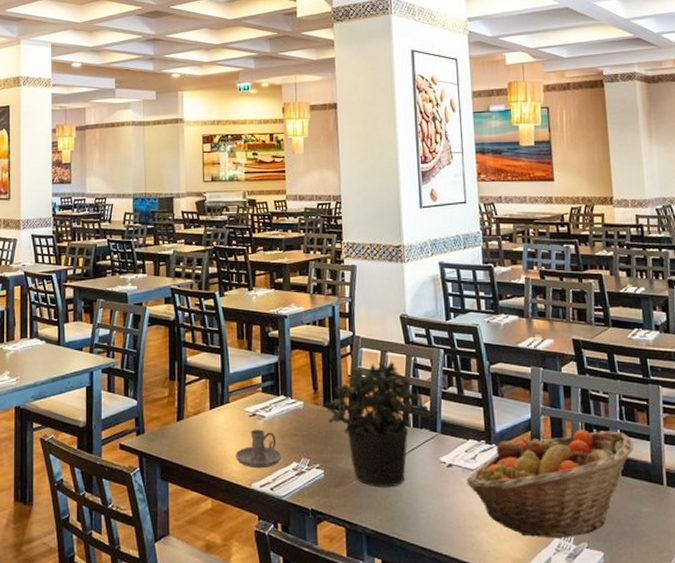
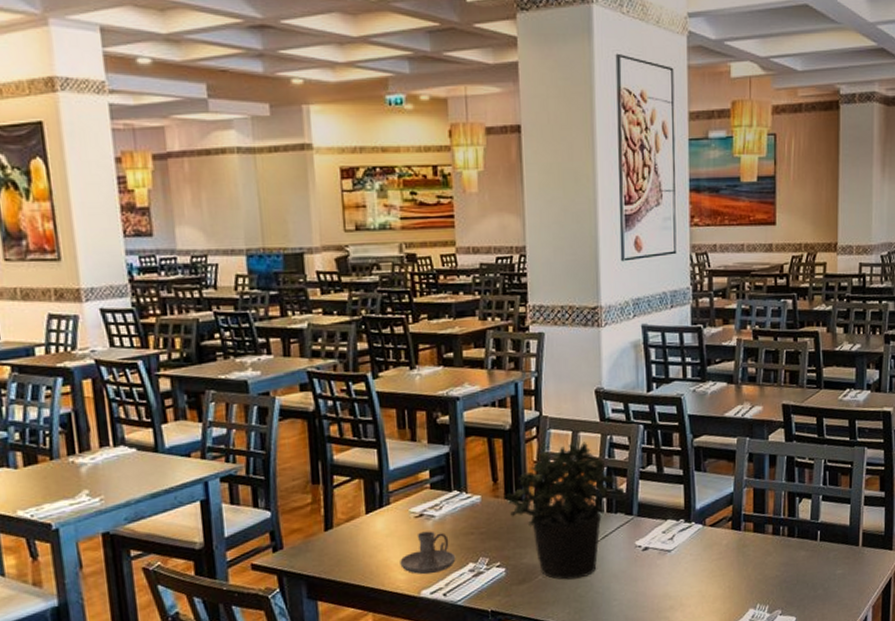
fruit basket: present [466,430,634,539] -> none [662,497,834,611]

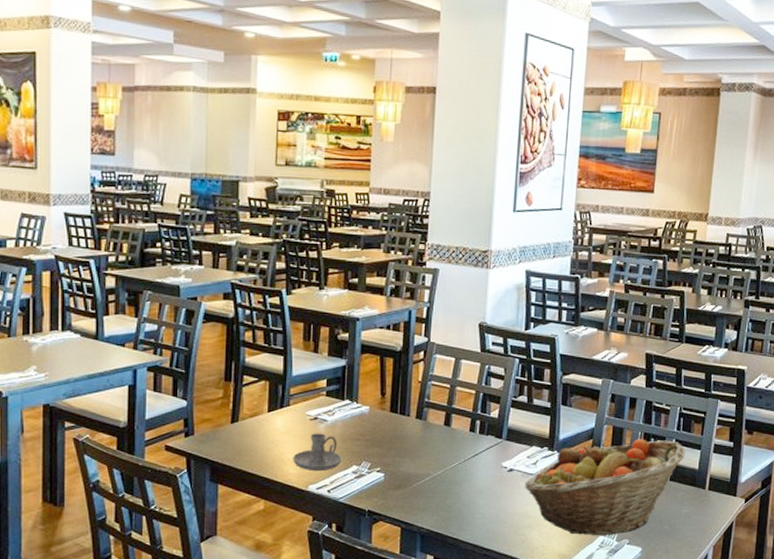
potted plant: present [503,442,624,580] -> none [389,368,496,490]
fruit basket: none [662,497,834,611] -> present [524,439,685,536]

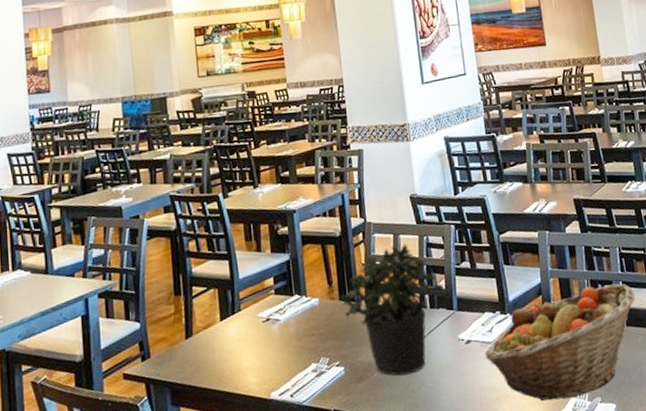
candle holder: present [293,433,342,472] -> none [251,334,300,377]
potted plant: none [389,368,496,490] -> present [338,243,444,376]

